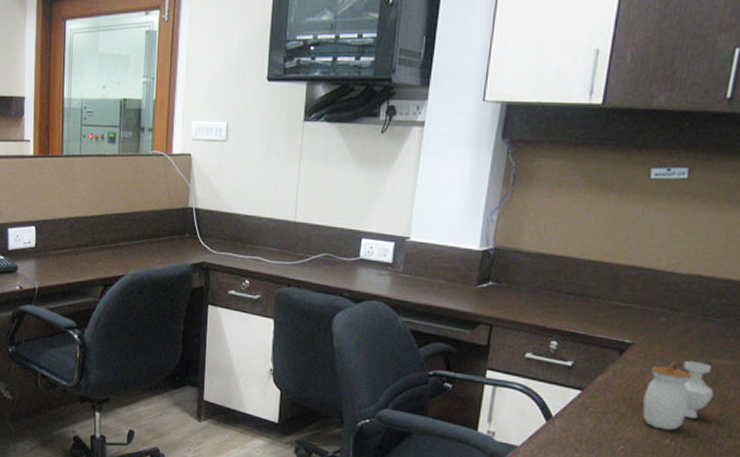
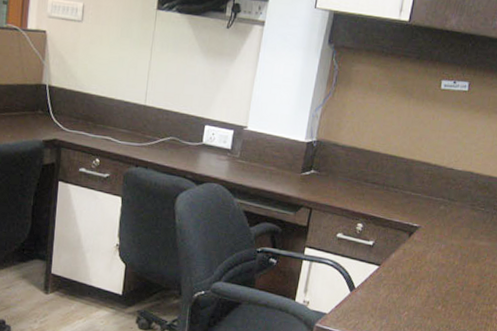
jar: present [642,361,713,431] -> none [423,242,475,299]

